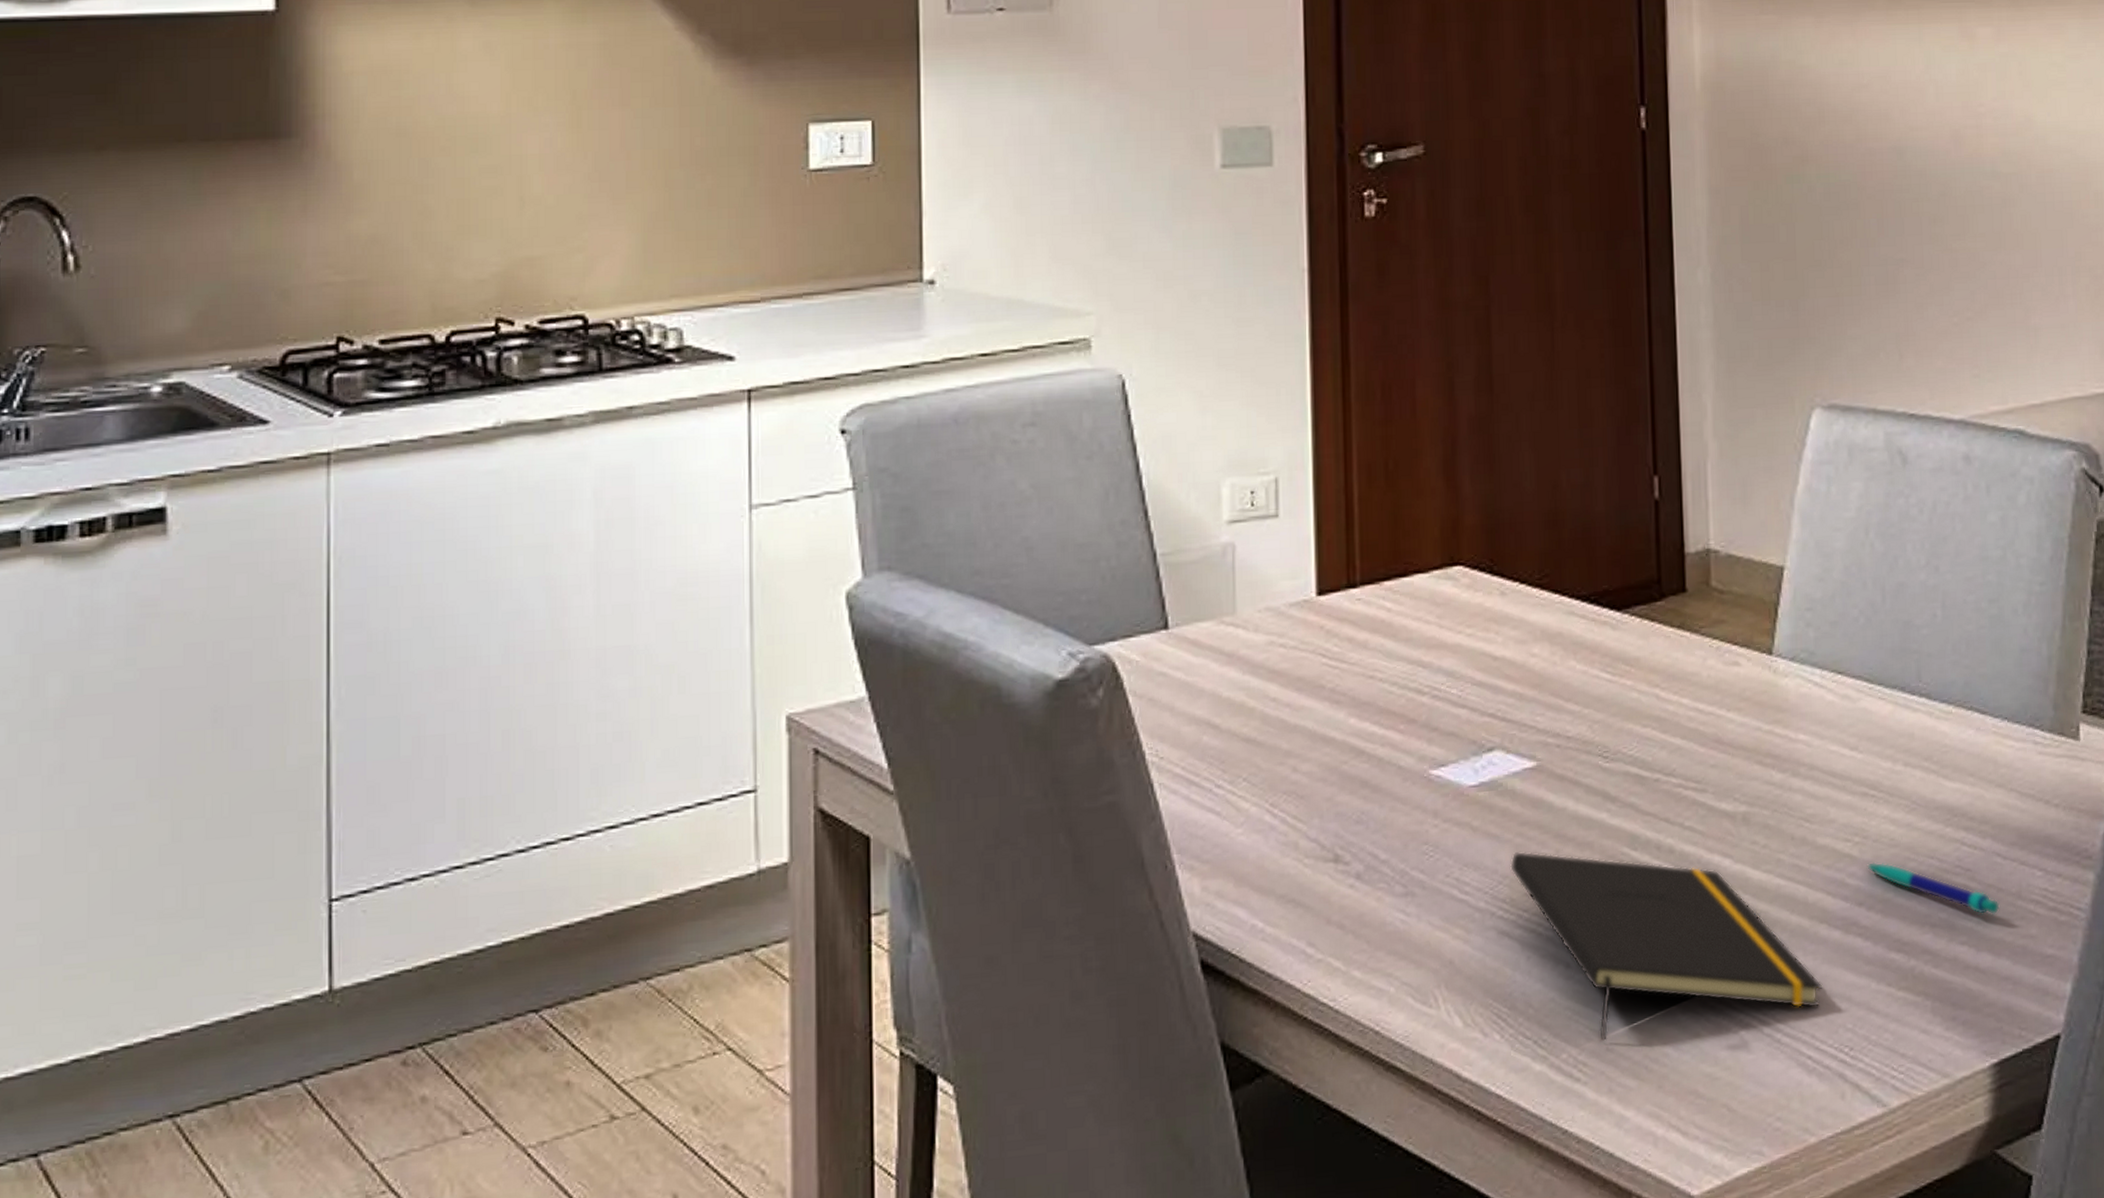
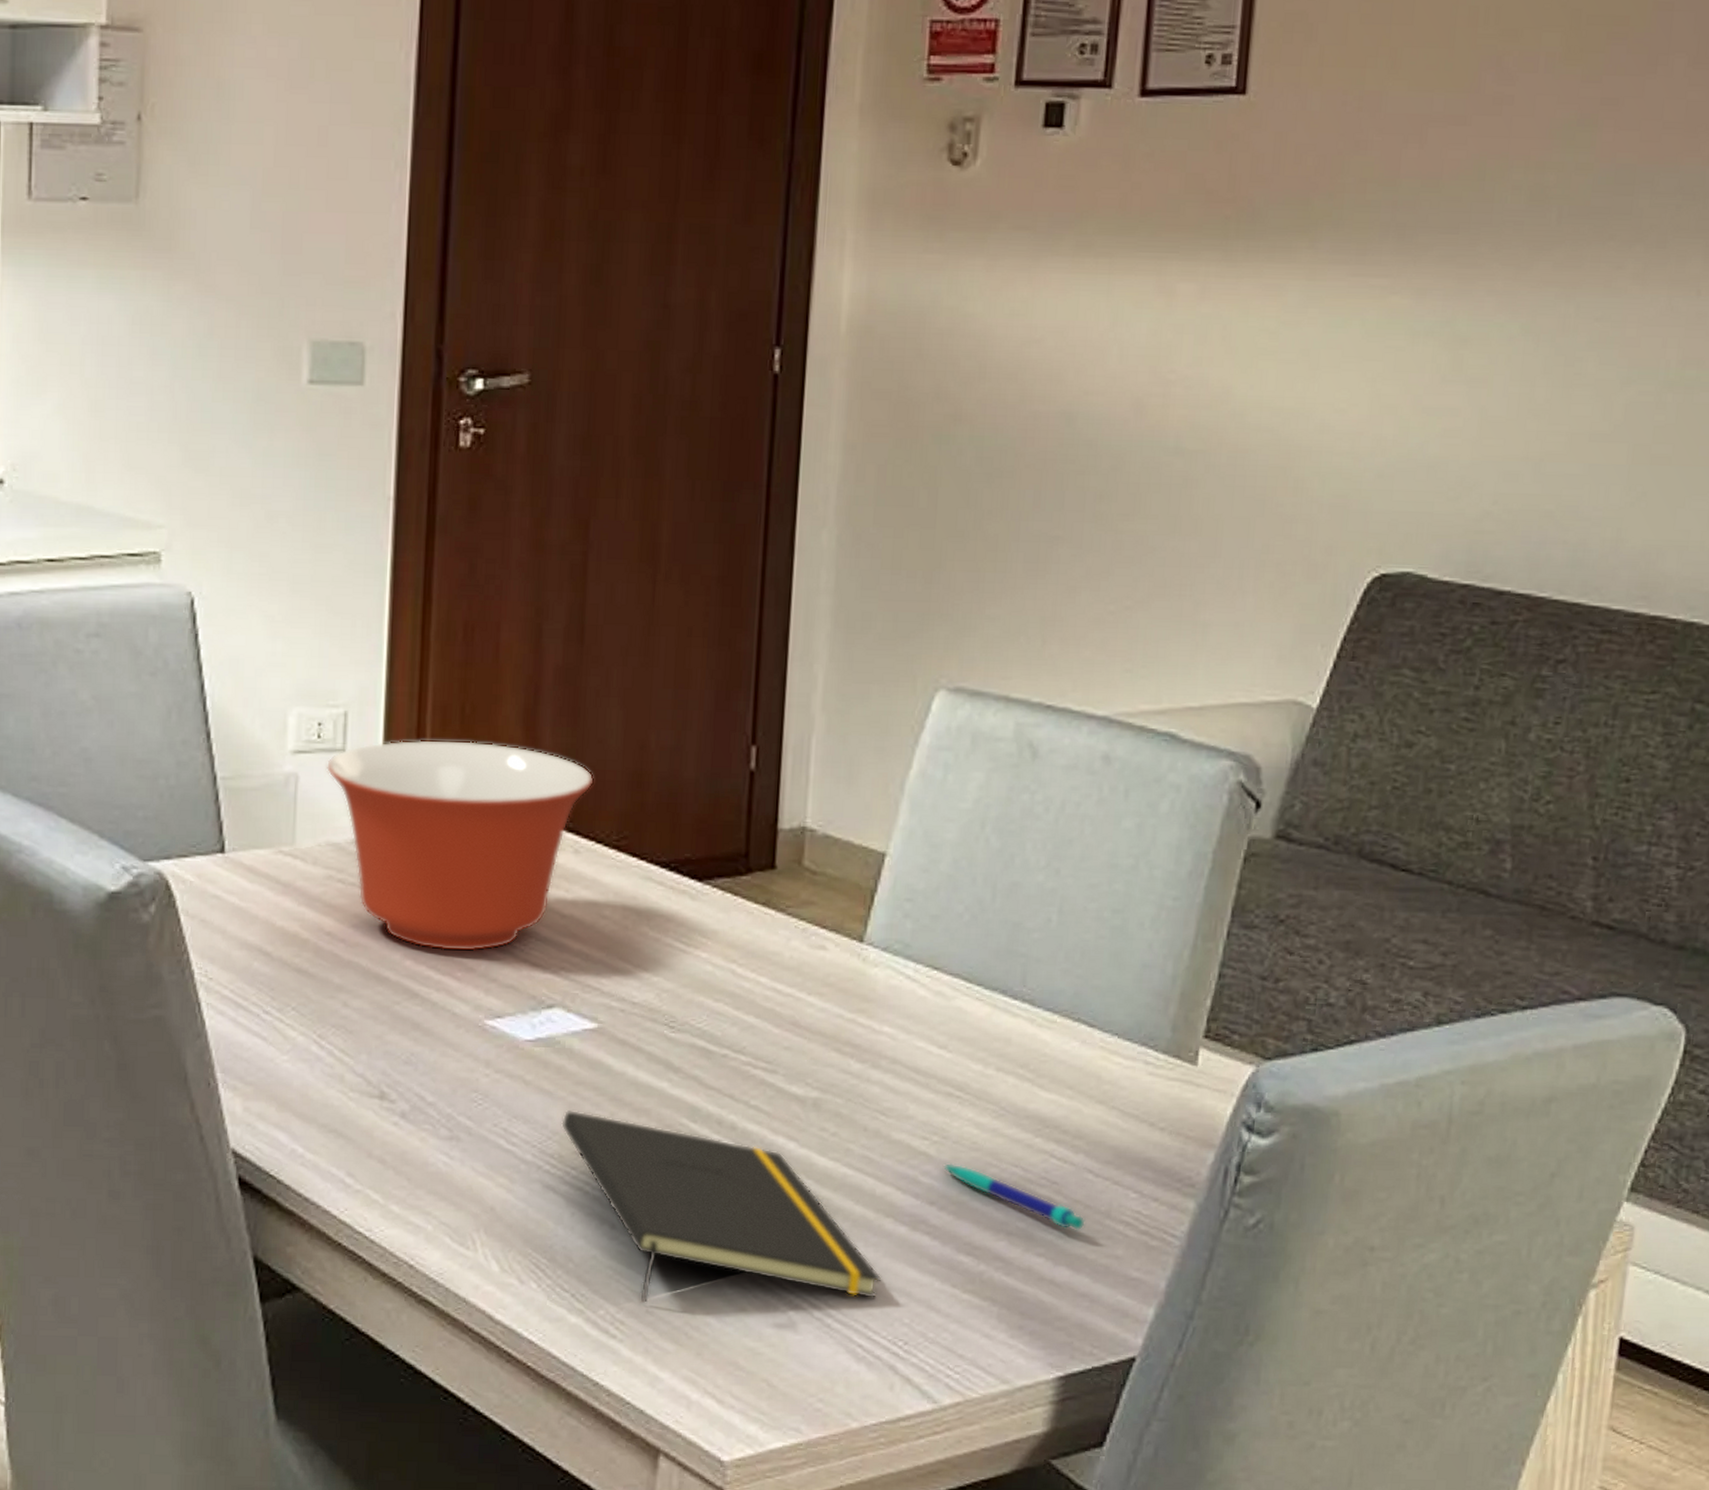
mixing bowl: none [1260,495,1513,705] -> present [325,739,594,951]

